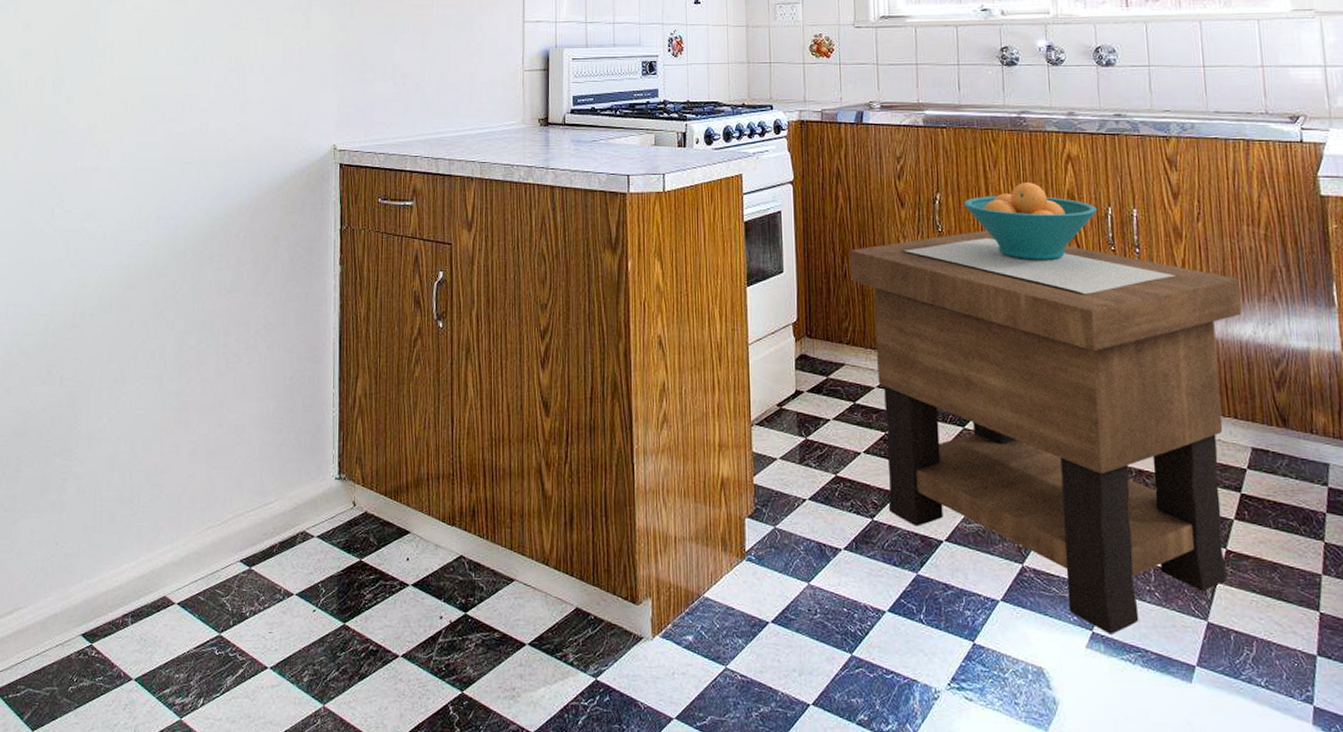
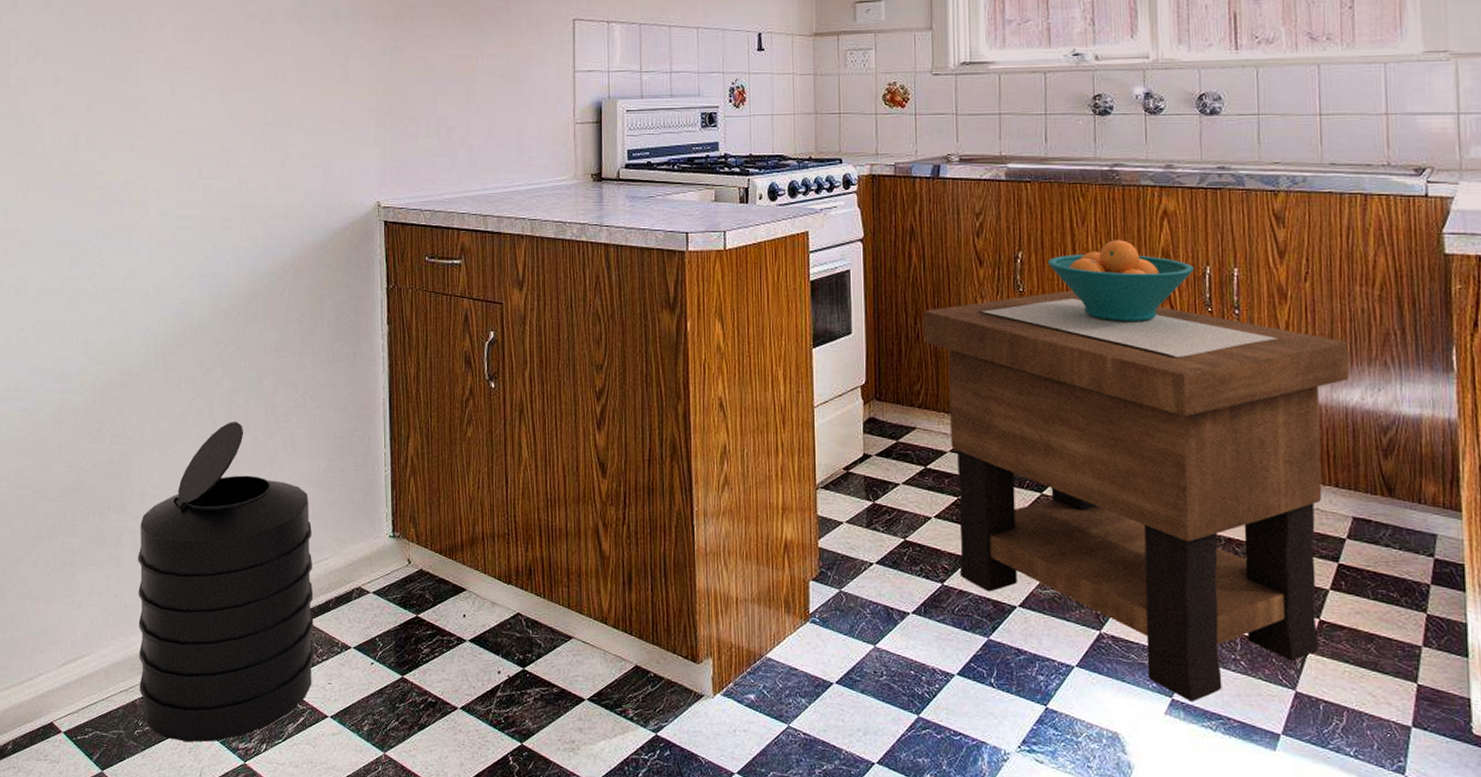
trash can: none [76,362,258,699] -> present [138,421,314,742]

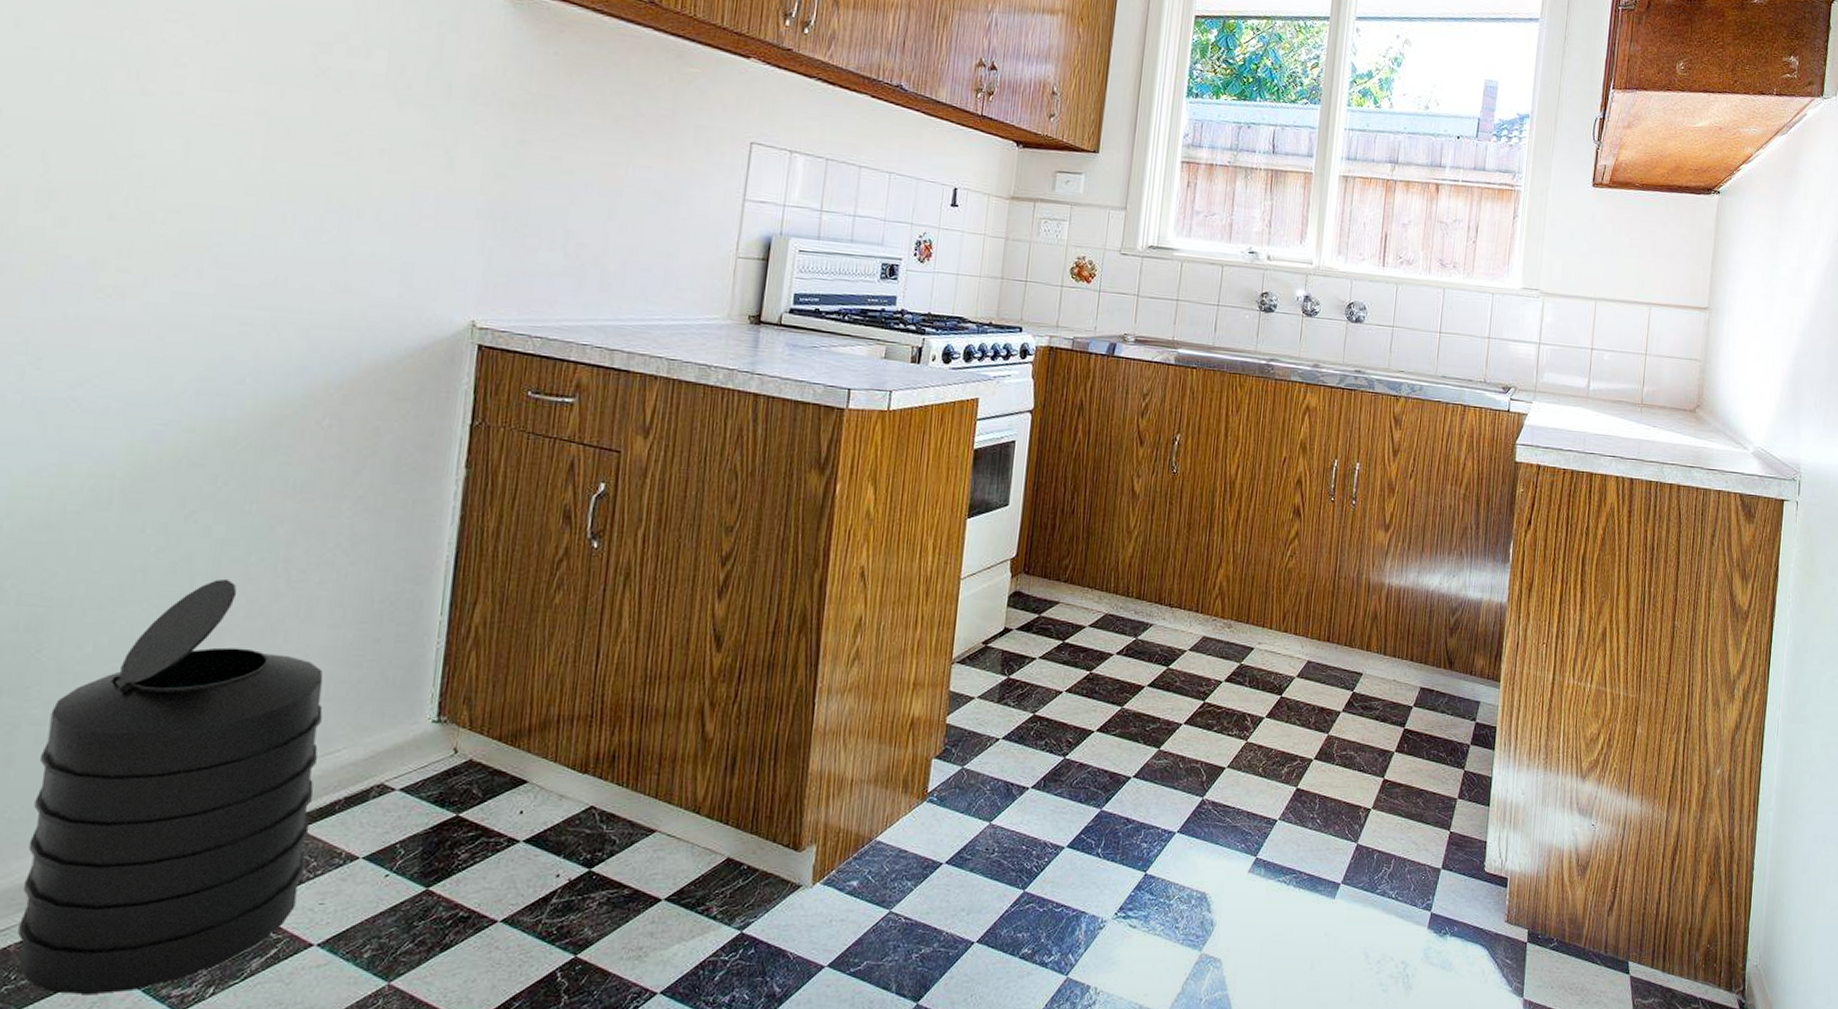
side table: present [923,290,1349,702] -> none [1078,474,1436,859]
fruit bowl: present [1047,240,1195,321] -> none [1201,429,1325,507]

